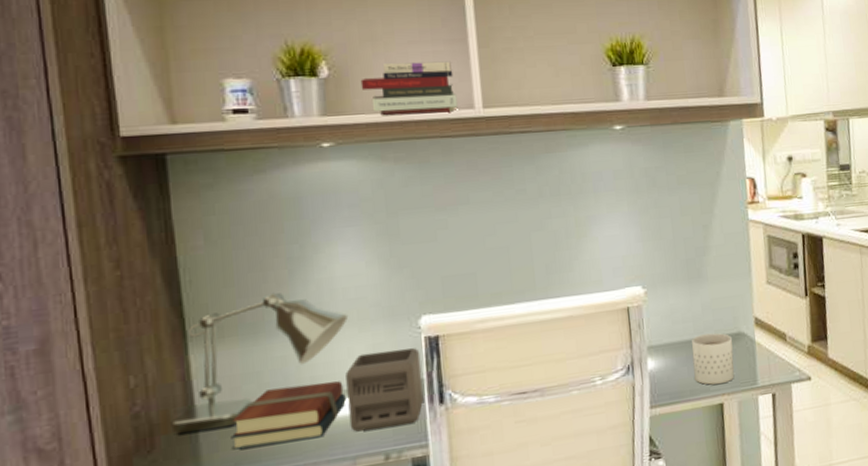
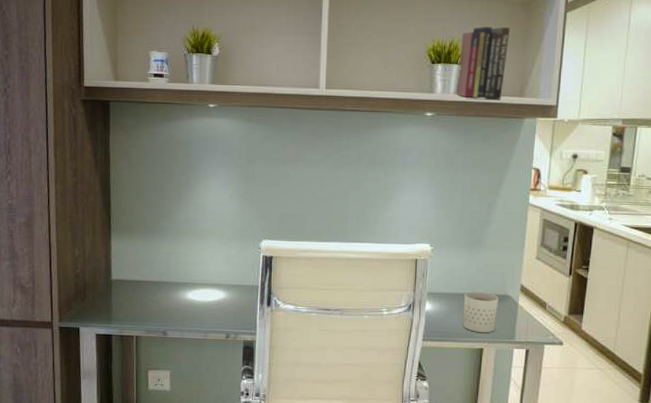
desk lamp: present [171,292,349,434] -> none [96,207,213,294]
books: present [231,381,346,450] -> none [130,274,205,313]
desk organizer: present [345,348,424,432] -> none [206,260,258,316]
books: present [360,61,458,115] -> none [240,48,307,89]
books: none [643,18,700,103] -> present [456,27,510,100]

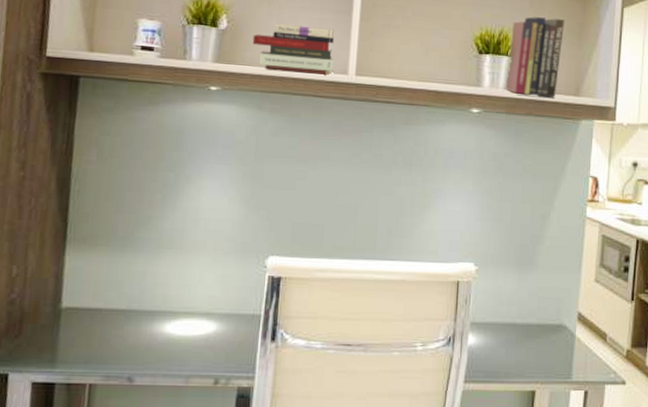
books: none [240,48,307,89] -> present [252,24,335,75]
mug: present [462,291,499,333] -> none [511,320,554,372]

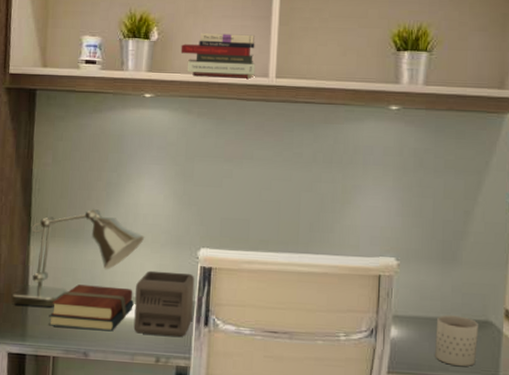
desk lamp: none [38,212,206,327] -> present [11,208,145,307]
books: none [84,299,191,352] -> present [48,284,134,332]
desk organizer: none [189,282,262,354] -> present [133,270,195,337]
books: present [505,17,564,98] -> none [425,10,487,92]
mug: none [511,320,554,372] -> present [435,315,479,367]

